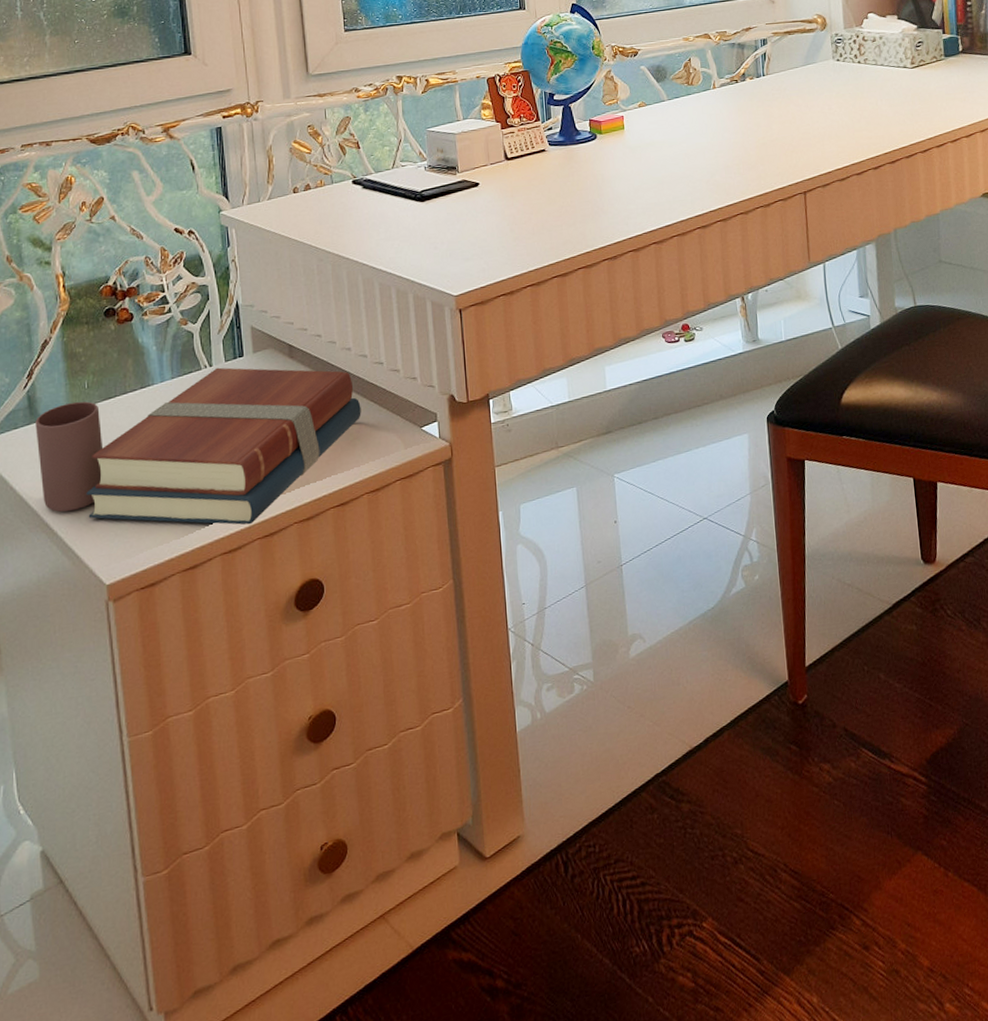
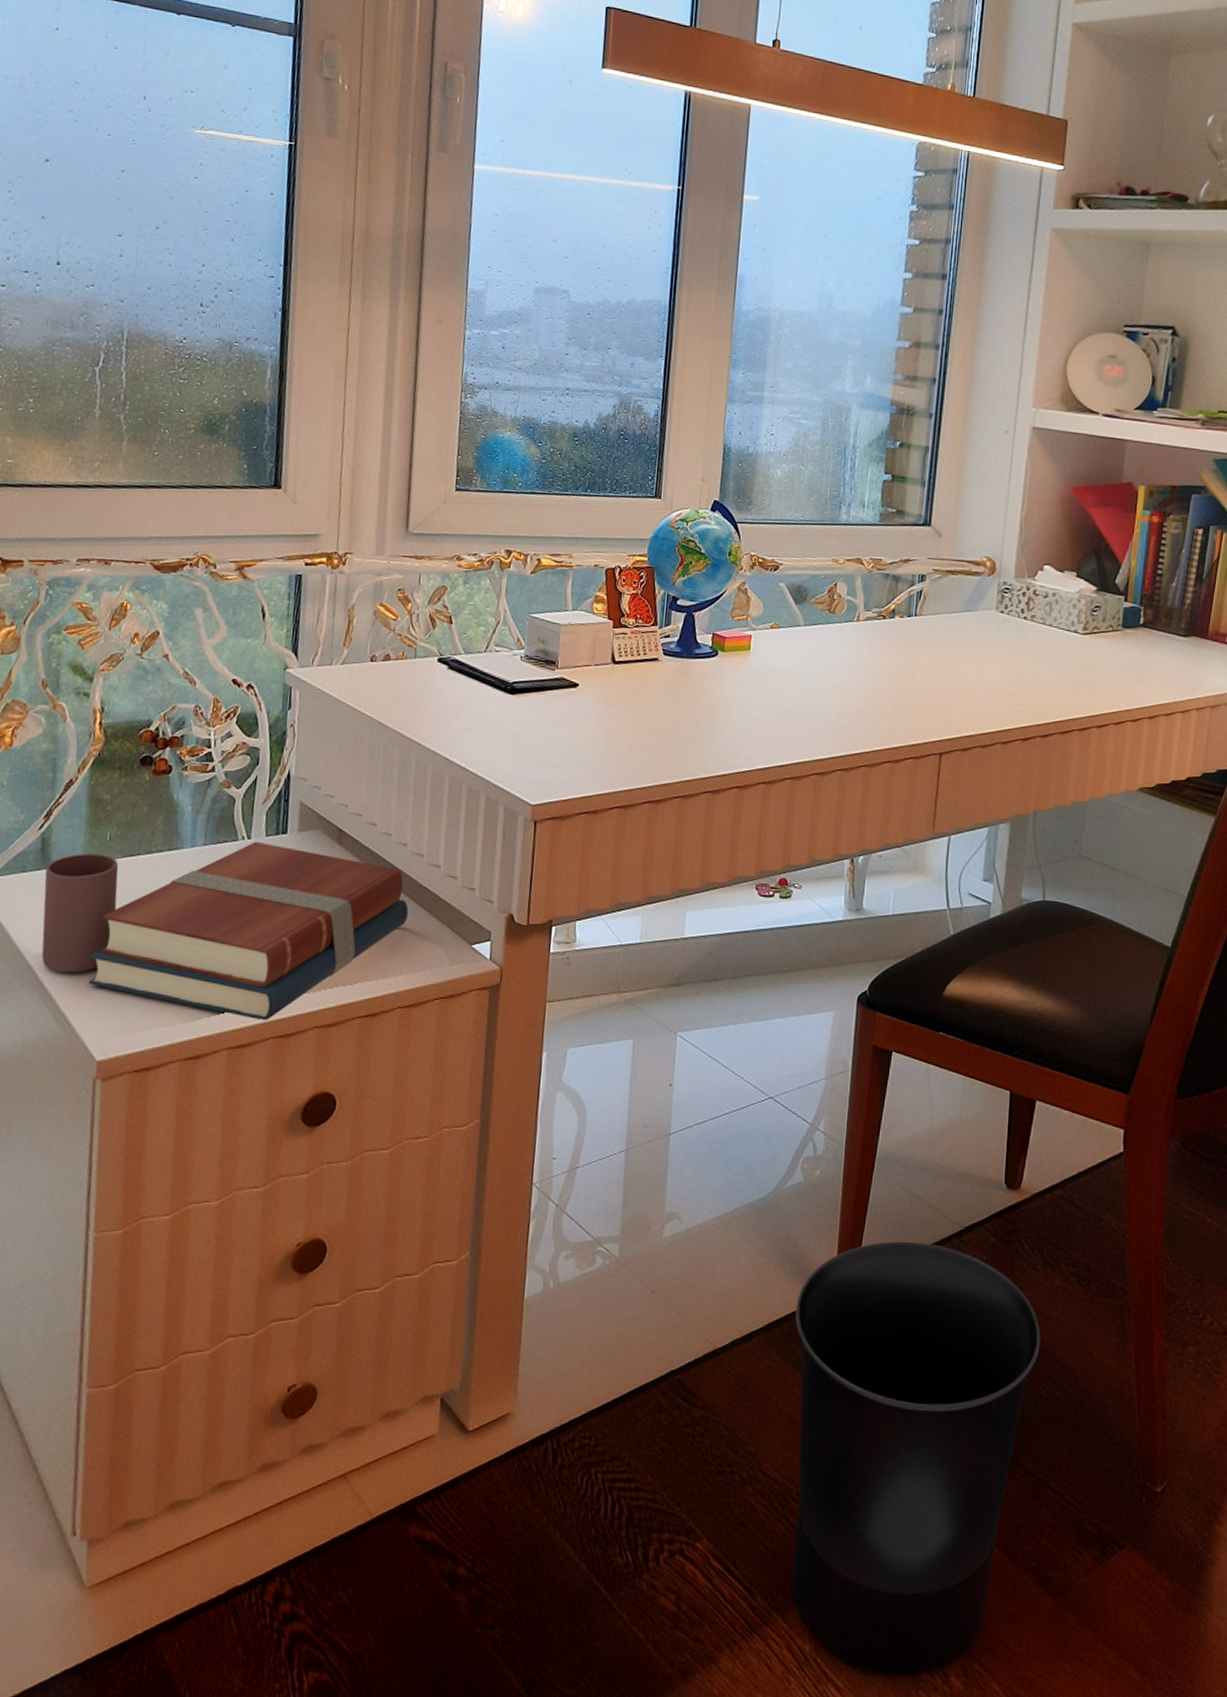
waste bin: none [756,623,976,1012] -> present [791,1241,1041,1675]

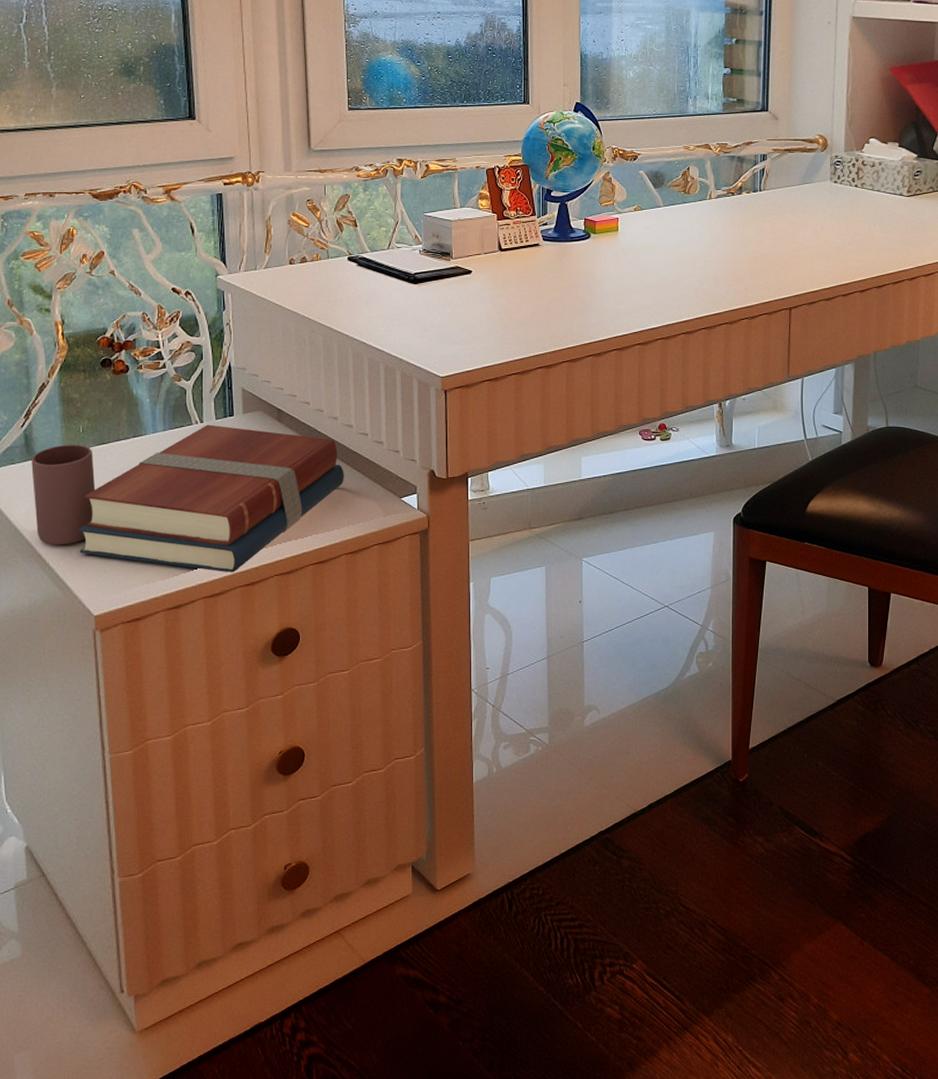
waste bin: present [791,1241,1041,1675] -> none [700,714,906,1055]

